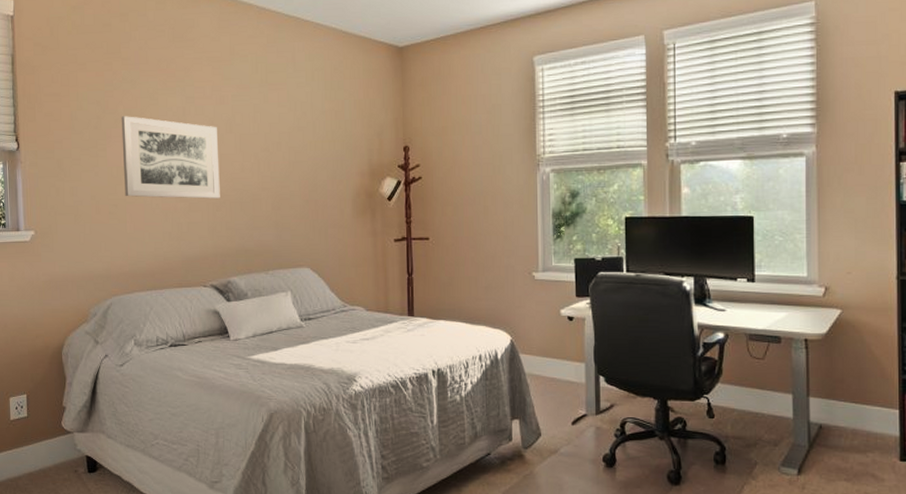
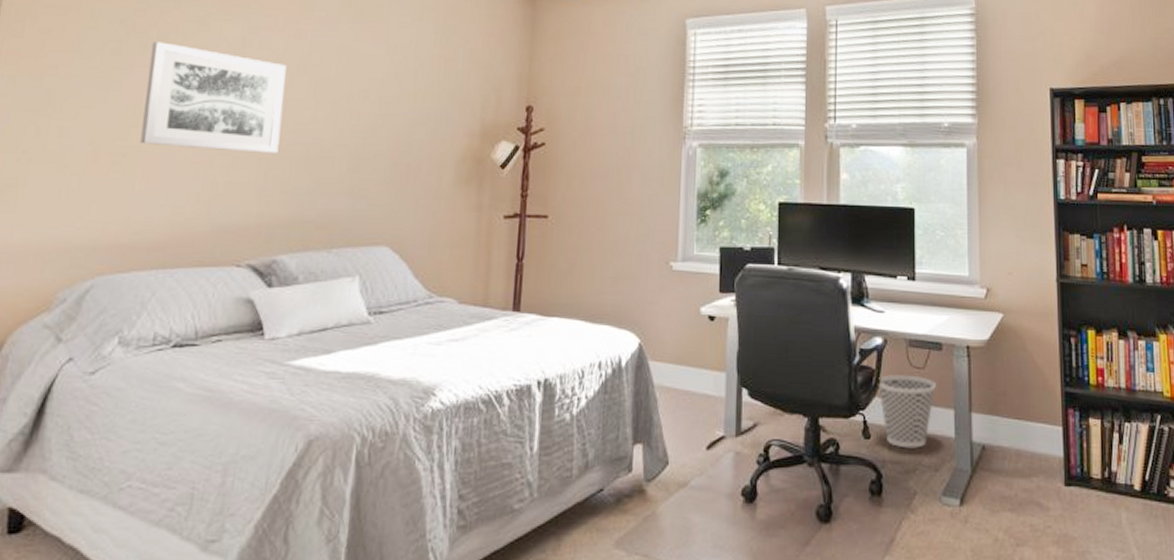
wastebasket: none [720,364,775,427] -> present [877,375,936,449]

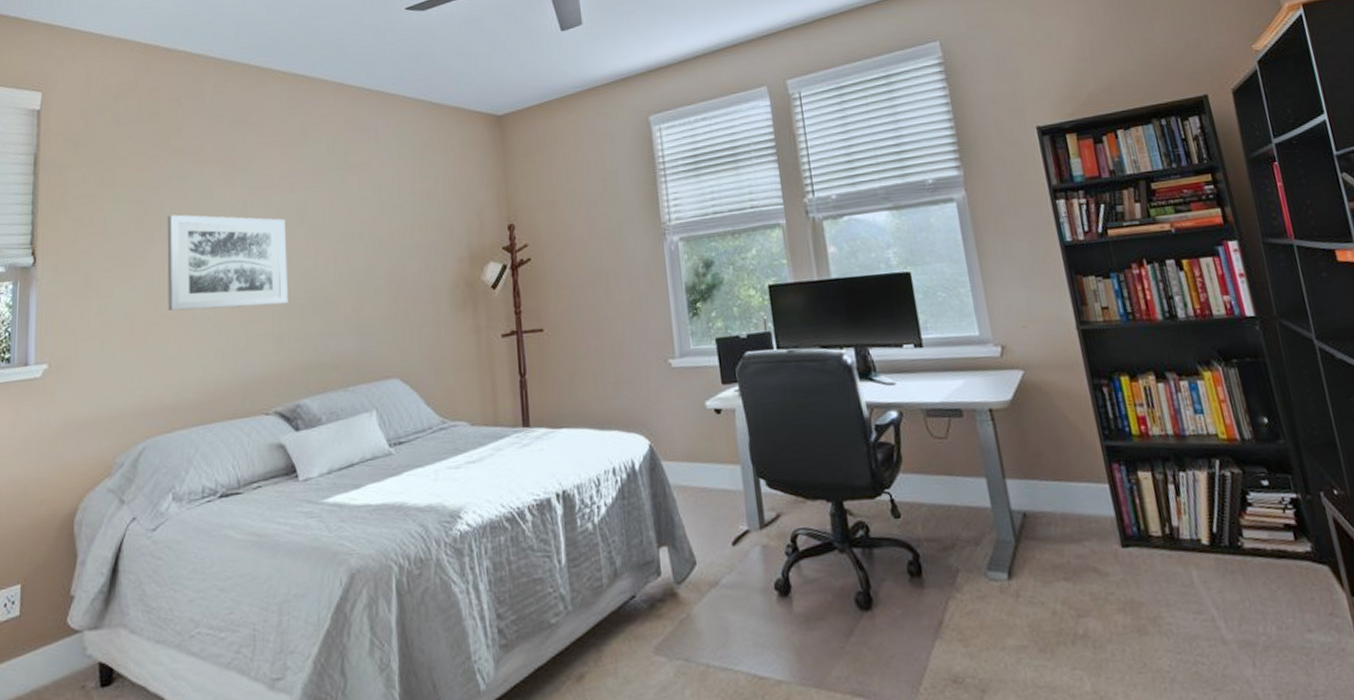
wastebasket: present [877,375,936,449] -> none [899,446,963,524]

